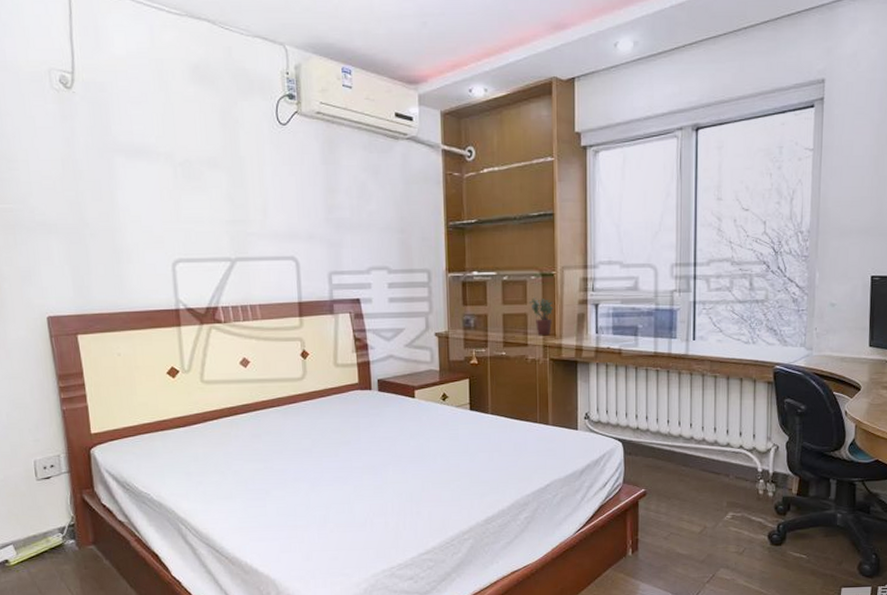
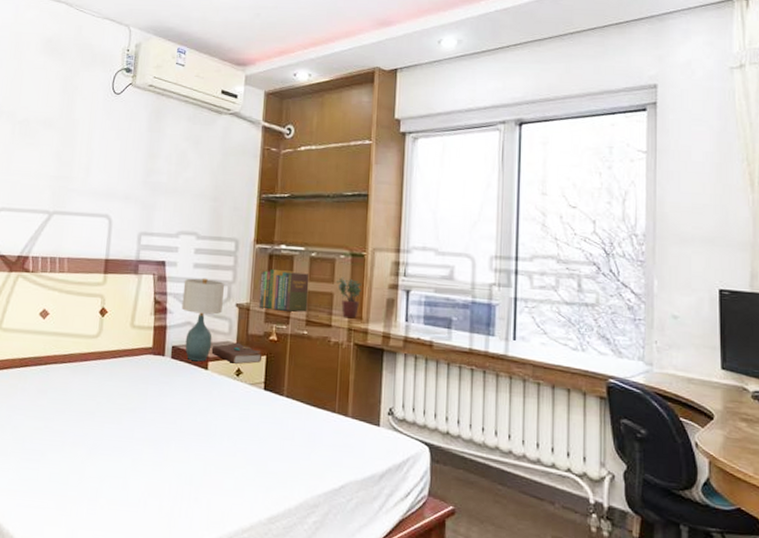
table lamp: none [381,311,423,392] -> present [181,278,225,362]
book: none [416,370,465,390] -> present [211,342,262,365]
books: none [456,295,504,336] -> present [258,268,309,312]

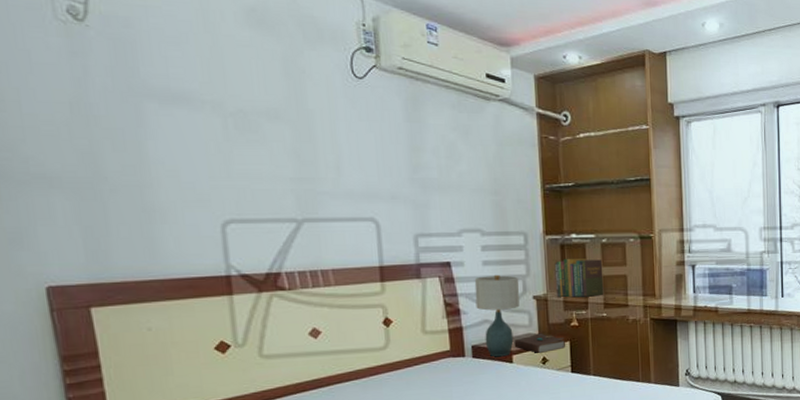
potted plant: present [336,277,361,319] -> none [629,259,652,297]

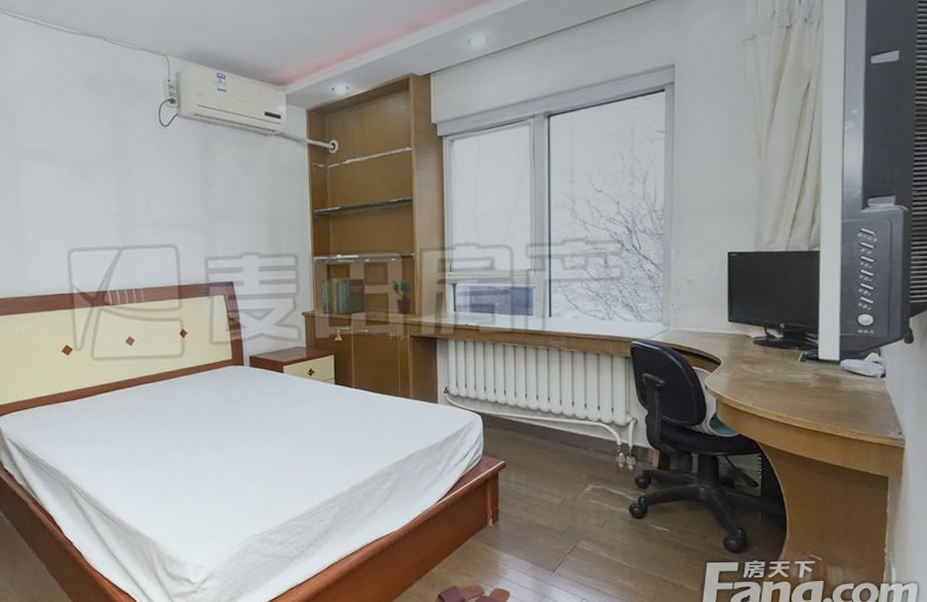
table lamp: present [474,274,520,357] -> none [252,292,290,367]
book: present [514,333,565,354] -> none [285,346,330,366]
potted plant: none [629,259,652,297] -> present [390,278,413,314]

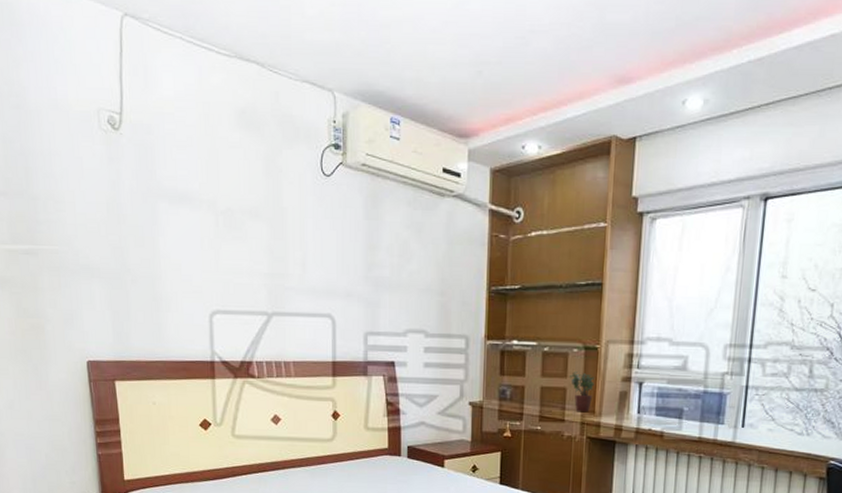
books: present [321,277,366,315] -> none [491,365,542,408]

